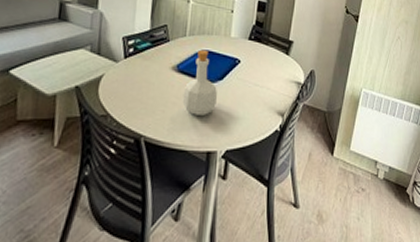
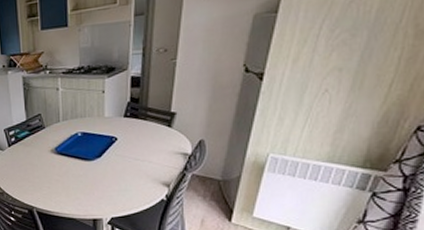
bottle: present [182,49,217,115] -> none [64,132,97,189]

